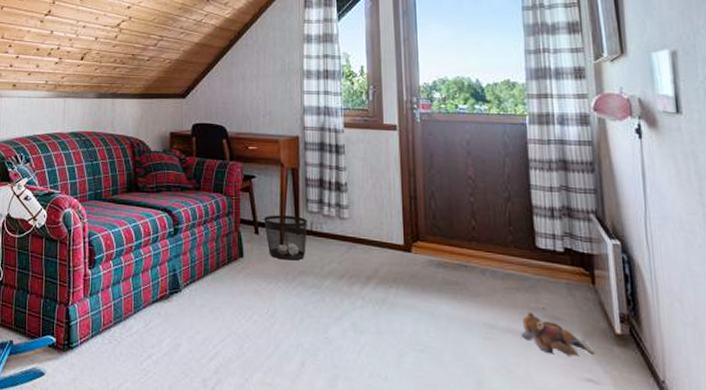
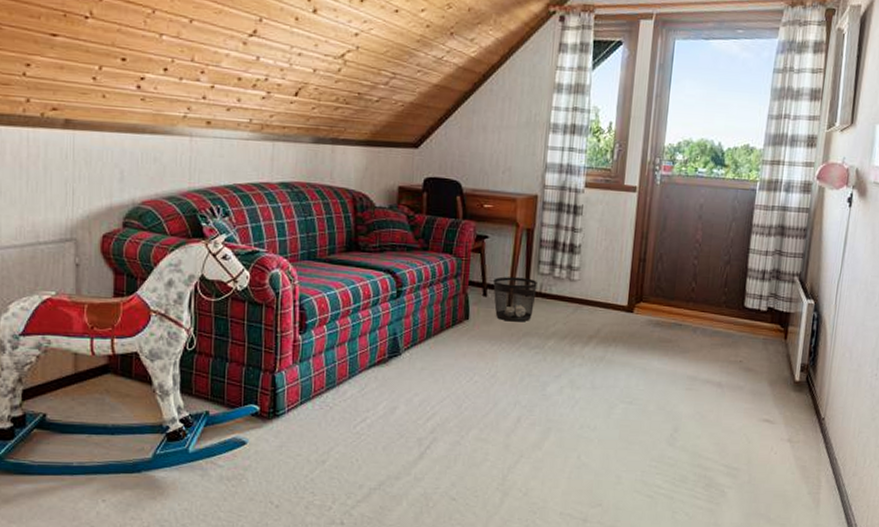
stuffed animal: present [522,311,595,356] -> none [719,364,776,401]

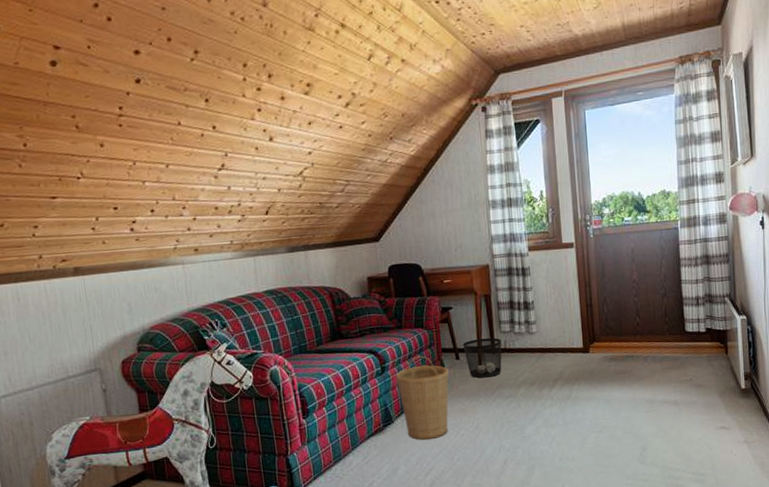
basket: none [411,284,472,381] -> present [395,355,449,440]

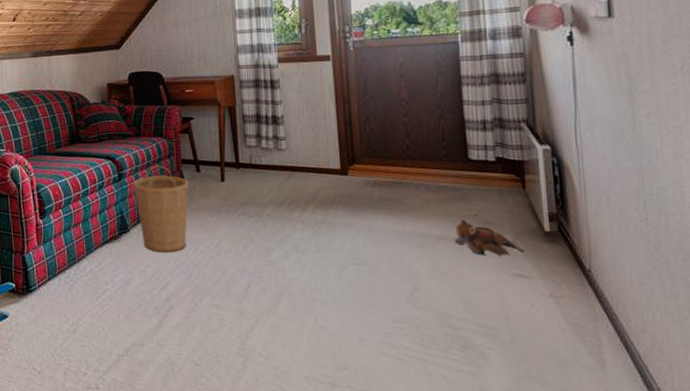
waste bin: present [463,337,502,378] -> none [204,151,247,194]
stuffed animal: none [675,384,727,413] -> present [456,219,525,255]

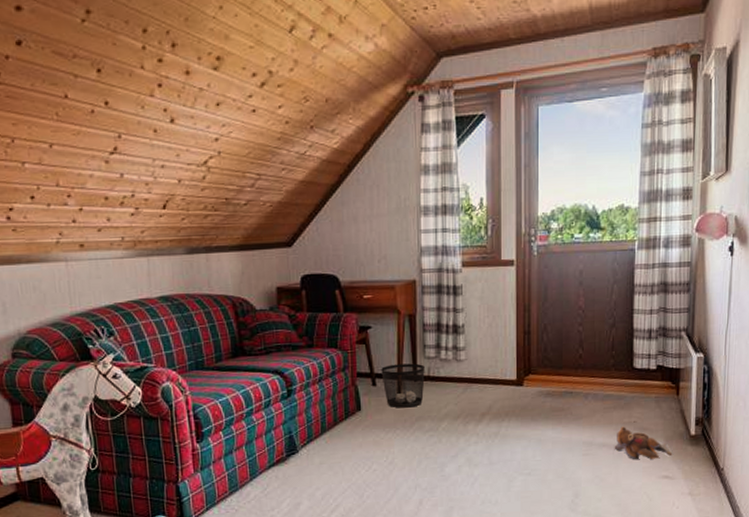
basket: present [132,165,189,252] -> none [303,379,363,473]
waste bin: none [204,151,247,194] -> present [381,363,425,408]

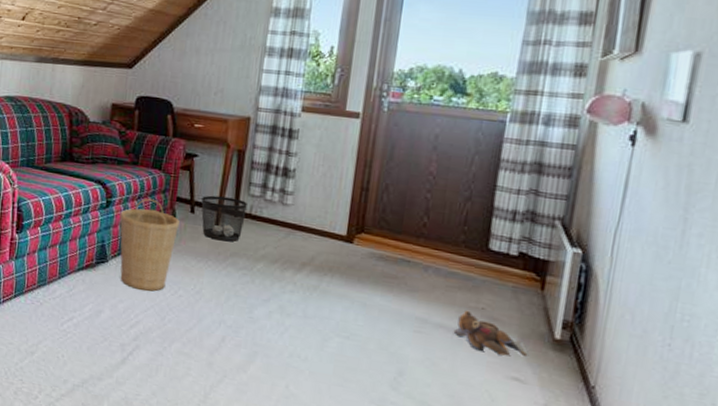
basket: none [303,379,363,473] -> present [119,198,180,292]

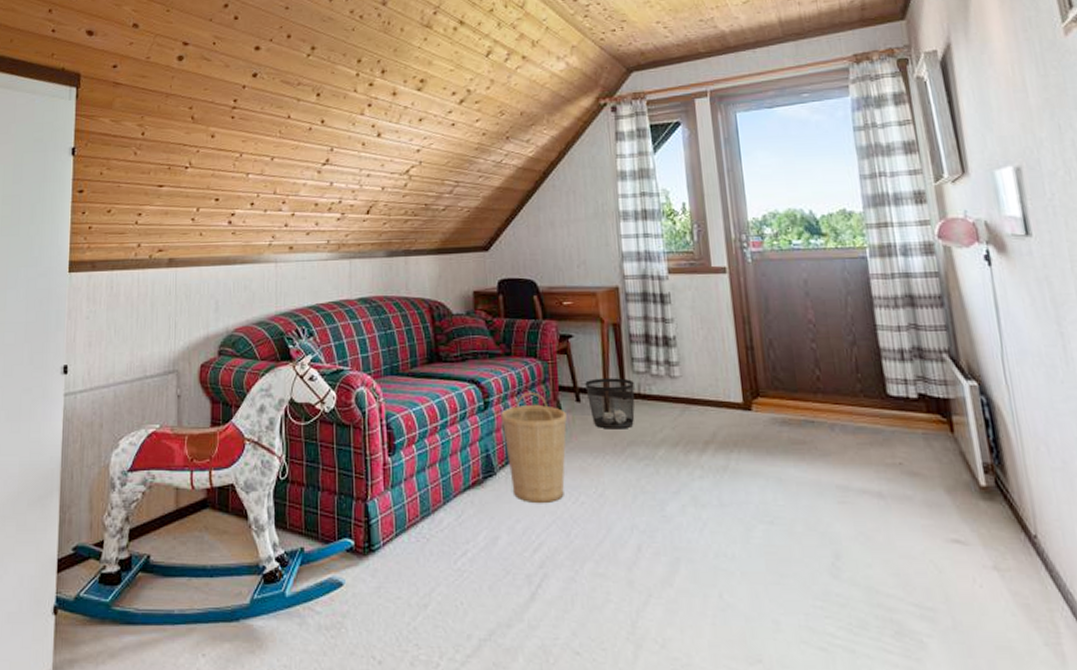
stuffed animal: present [455,310,528,358] -> none [879,468,960,515]

